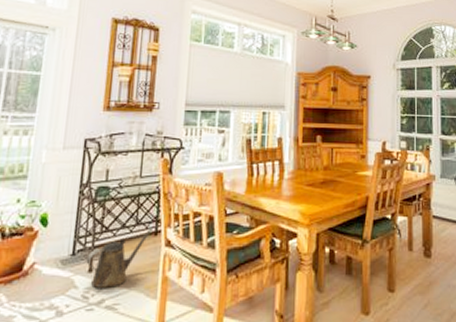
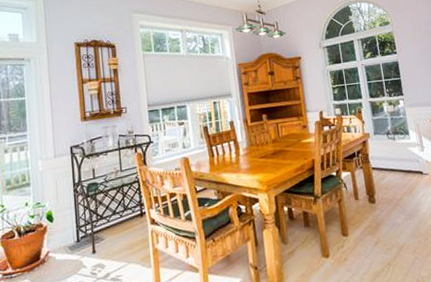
watering can: present [86,228,154,288] -> none [89,211,139,265]

